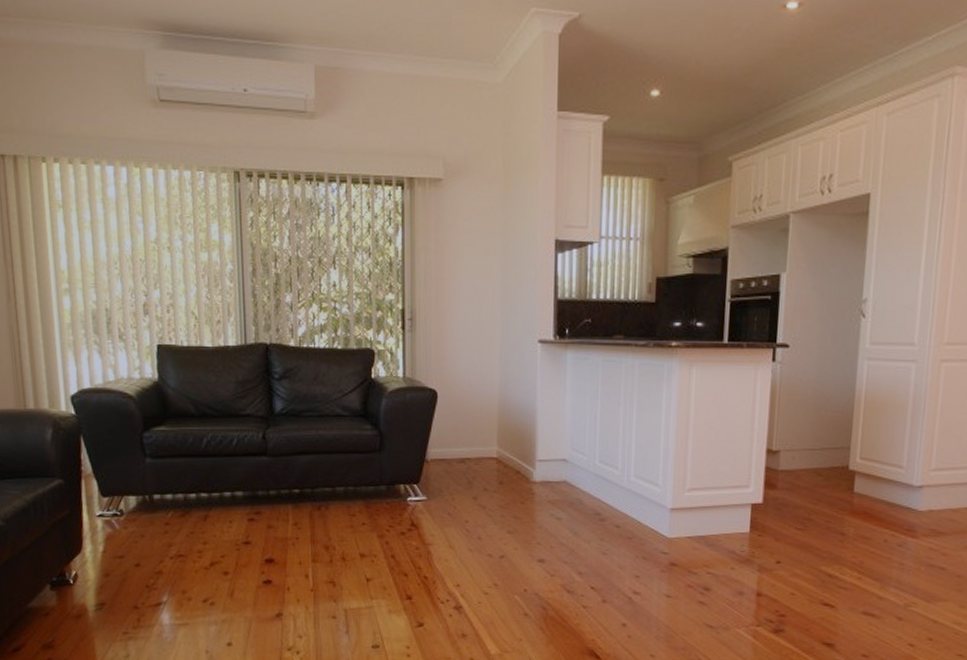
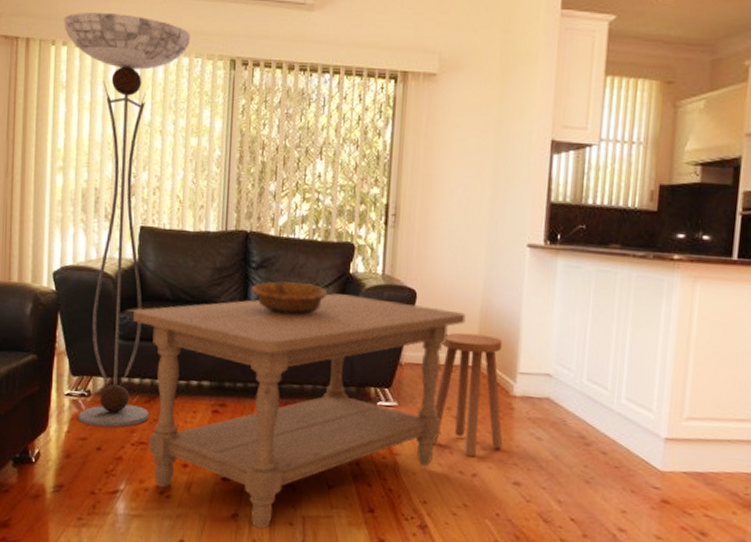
floor lamp: none [52,127,190,544] -> present [64,12,190,428]
coffee table: none [159,398,485,625] -> present [133,293,466,529]
decorative bowl: none [277,390,352,422] -> present [252,281,328,316]
stool: none [461,427,527,541] -> present [433,332,503,457]

